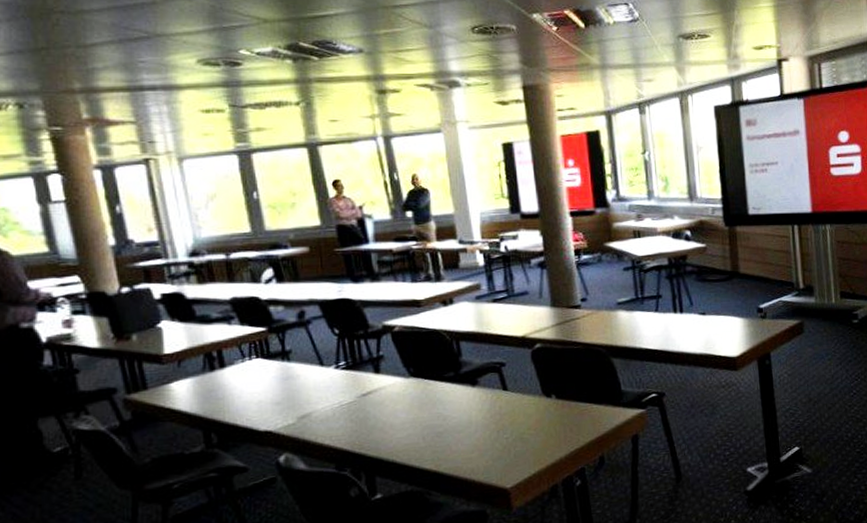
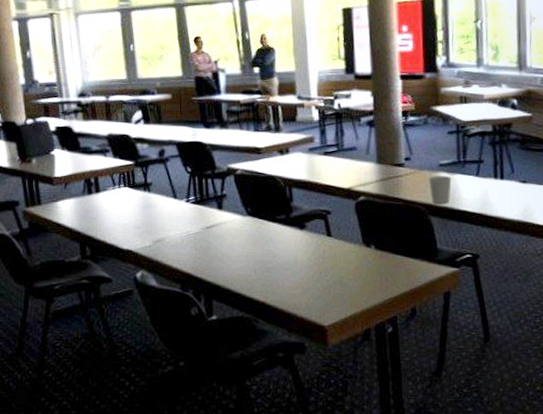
dixie cup: none [608,314,631,344] -> present [429,176,451,204]

